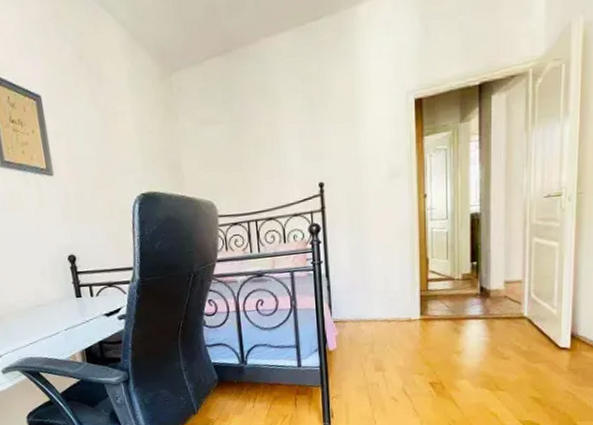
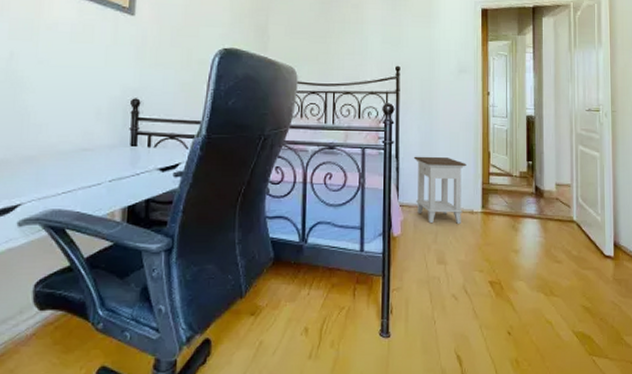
nightstand: none [344,269,402,336] -> present [413,156,466,224]

